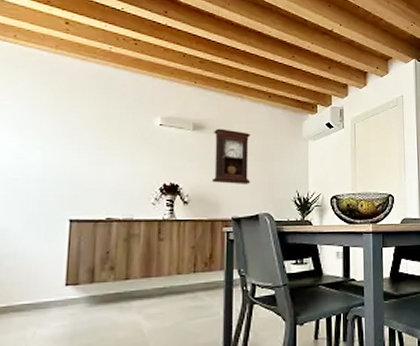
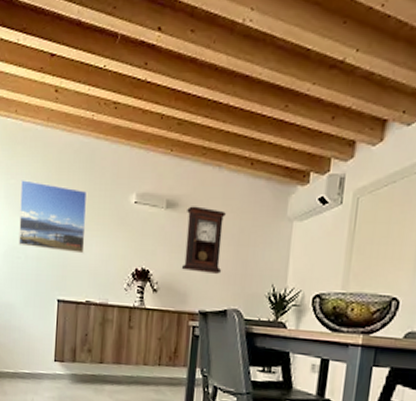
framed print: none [16,101,106,172] -> present [19,180,88,254]

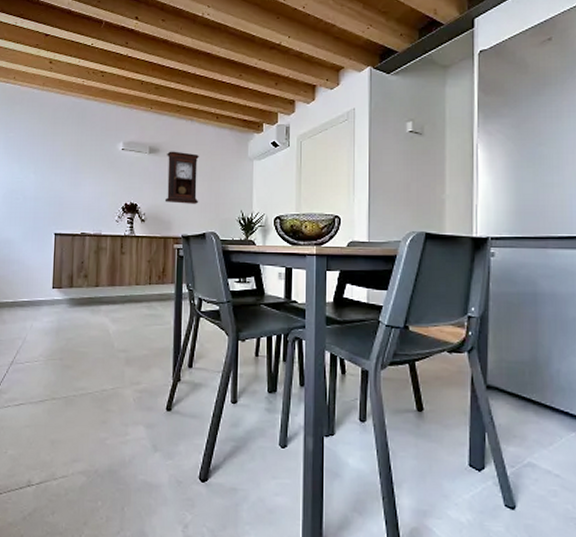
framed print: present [19,180,88,254] -> none [17,133,80,193]

